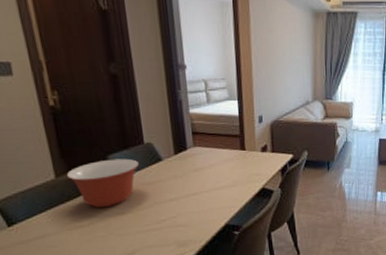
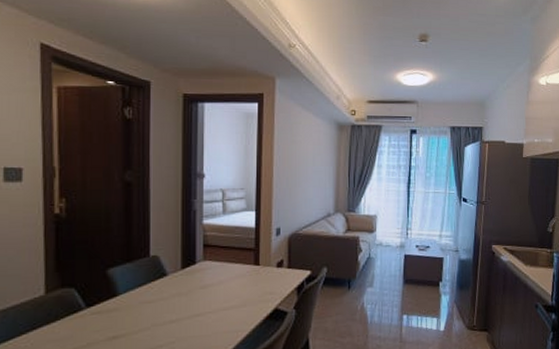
mixing bowl: present [66,158,140,208] -> none [58,273,142,331]

